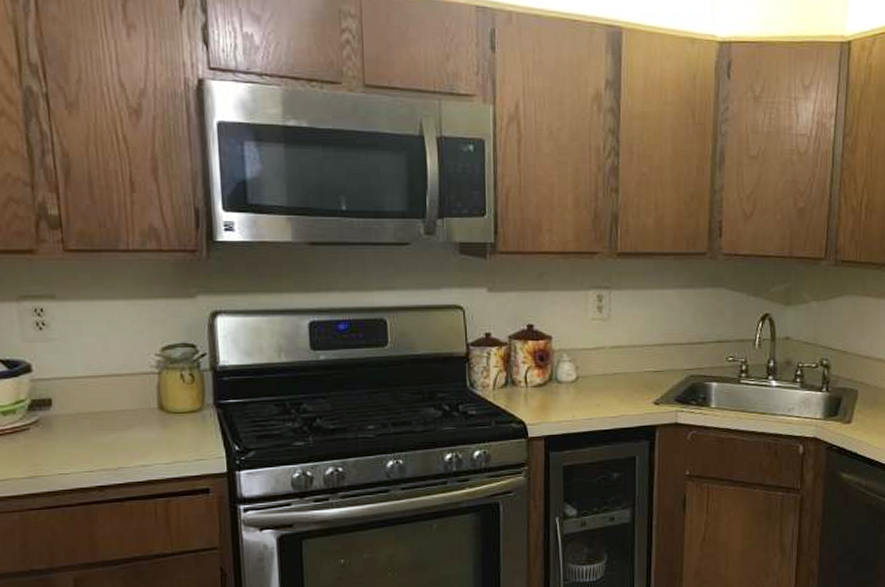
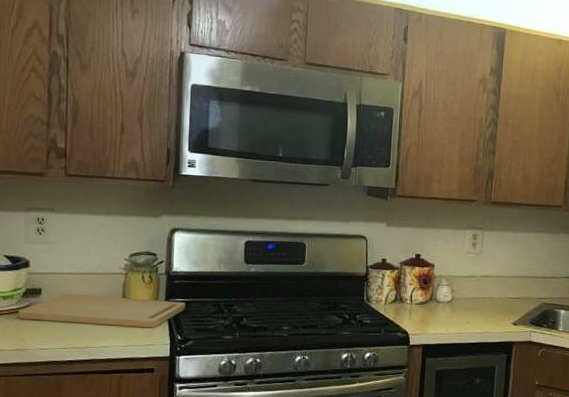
cutting board: none [25,402,242,439] -> present [18,293,186,328]

